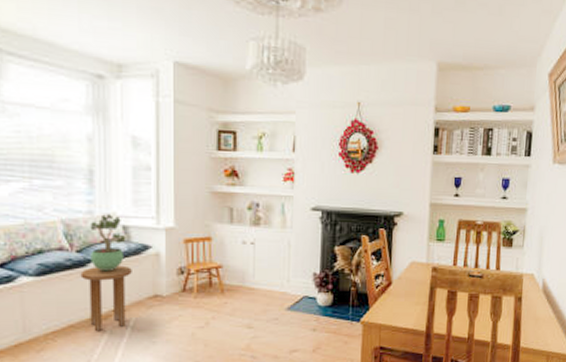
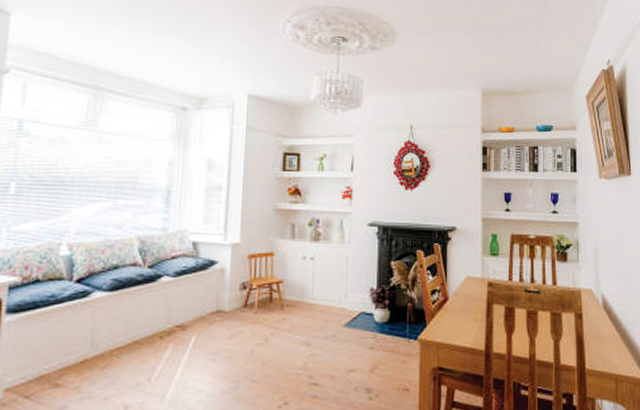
side table: present [80,265,132,332] -> none [149,280,198,348]
potted plant: present [90,214,126,272] -> none [160,231,195,287]

